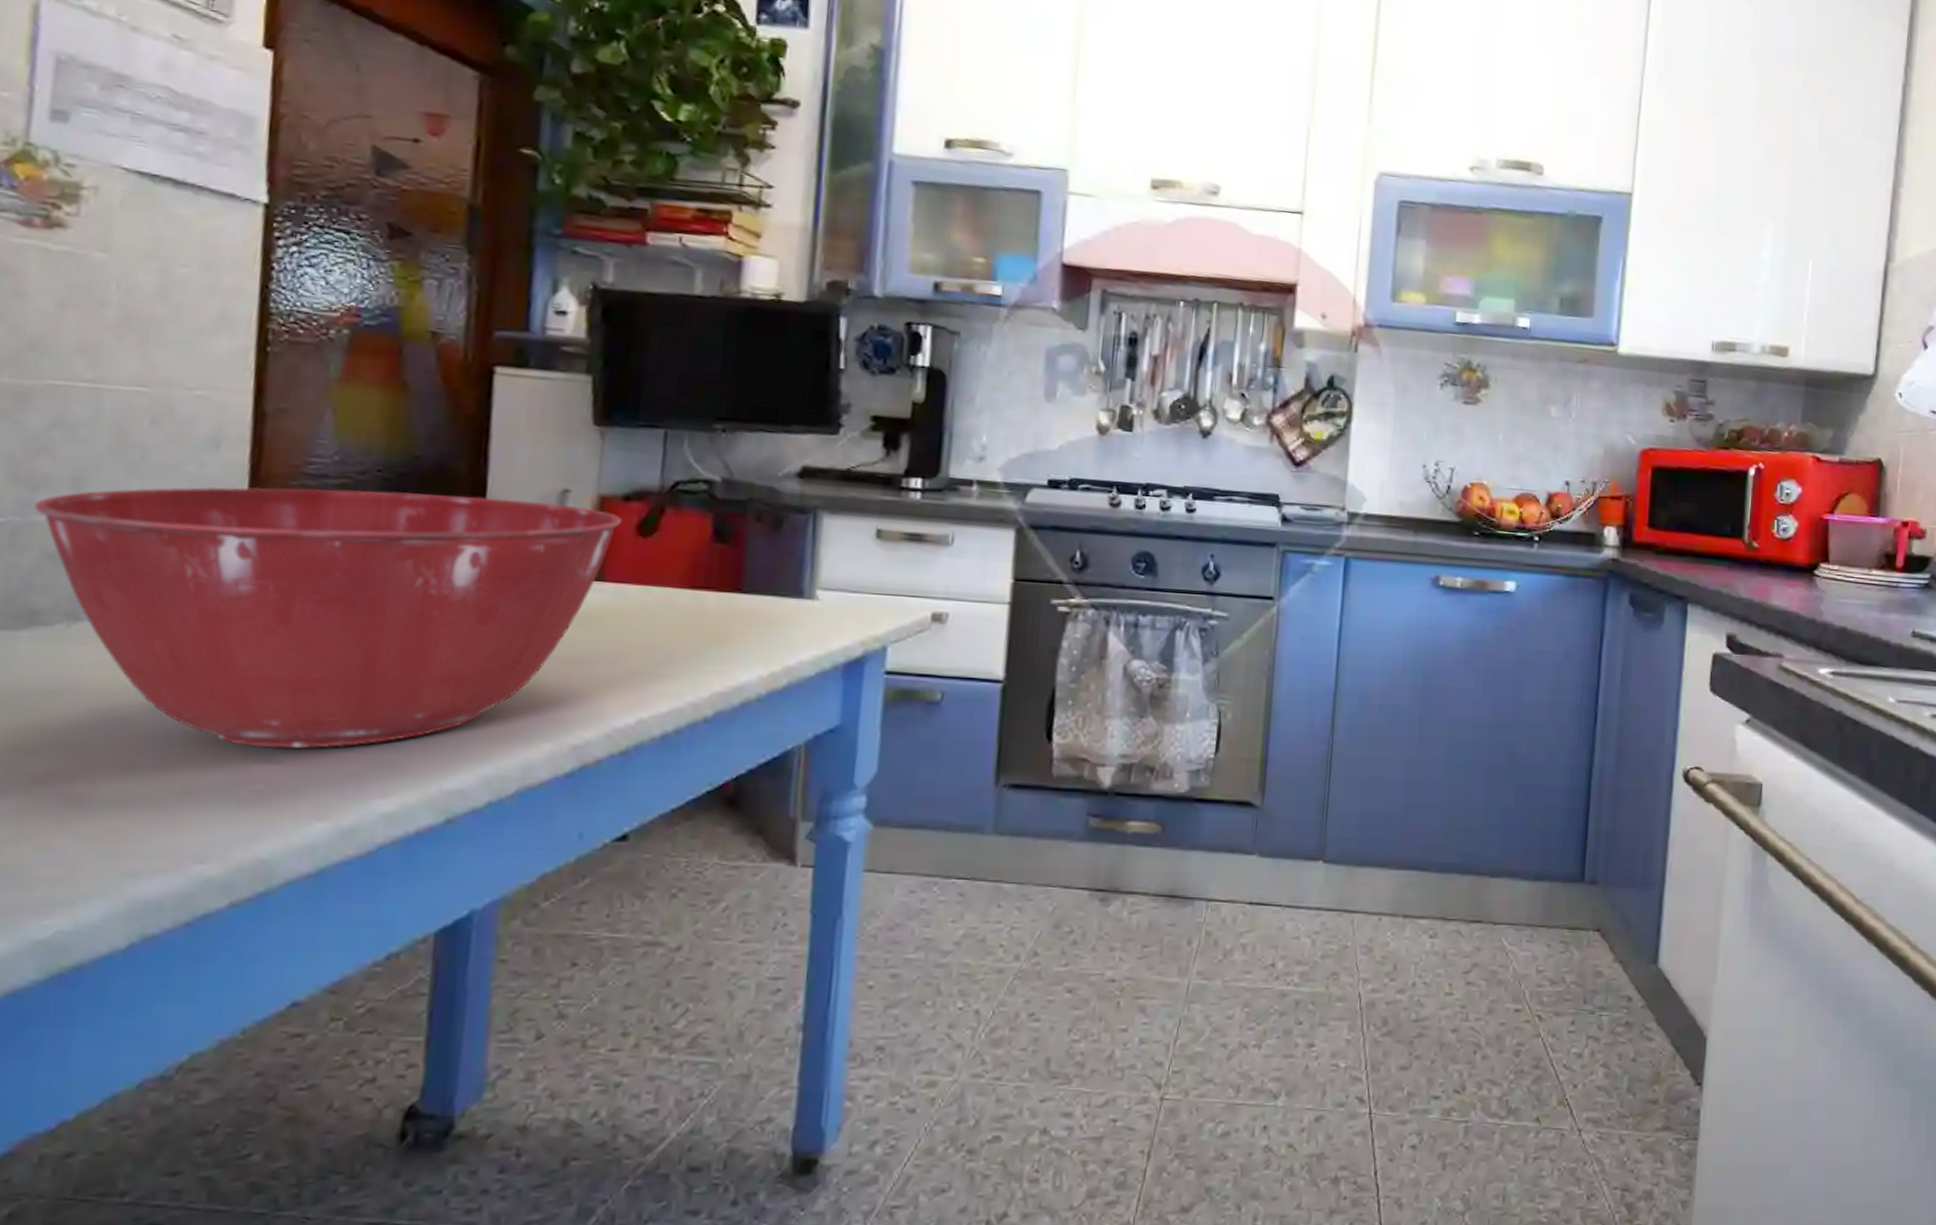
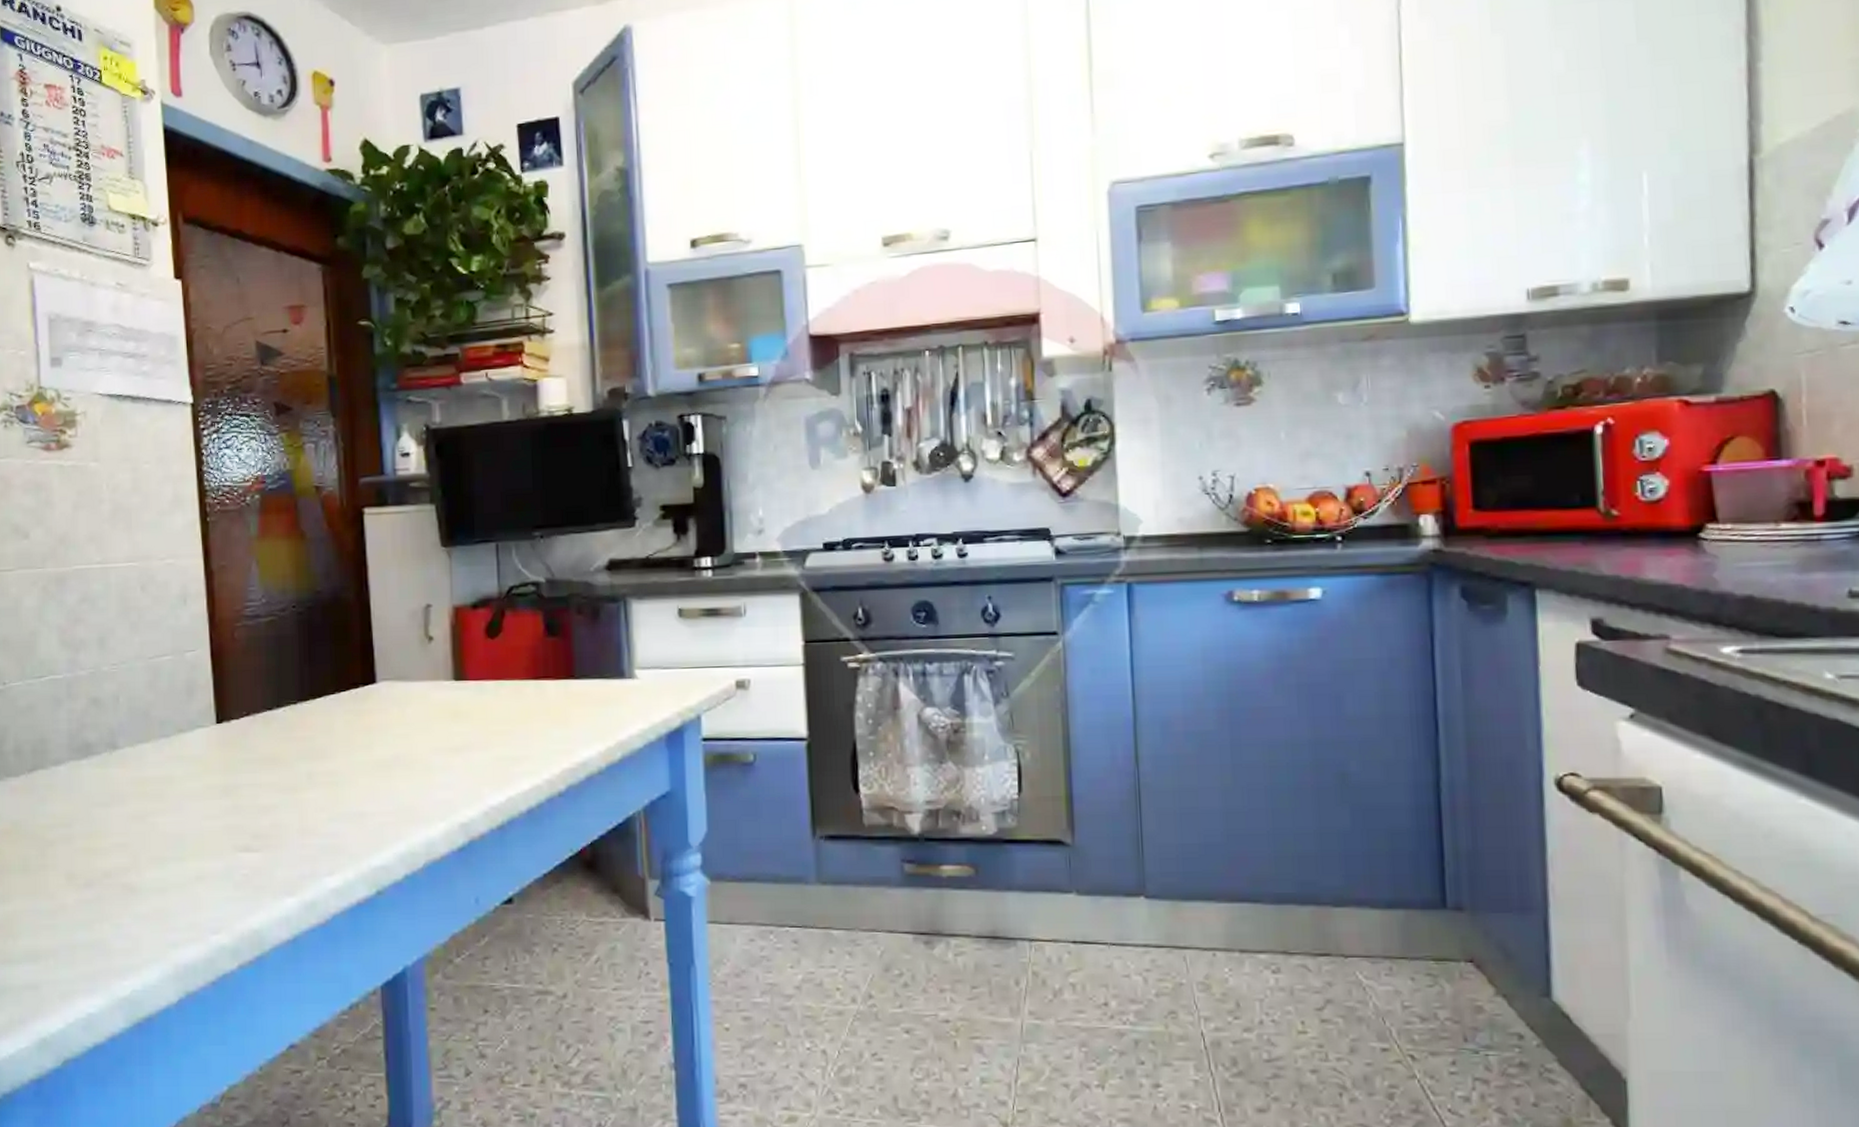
mixing bowl: present [35,486,622,749] -> none [79,617,473,840]

